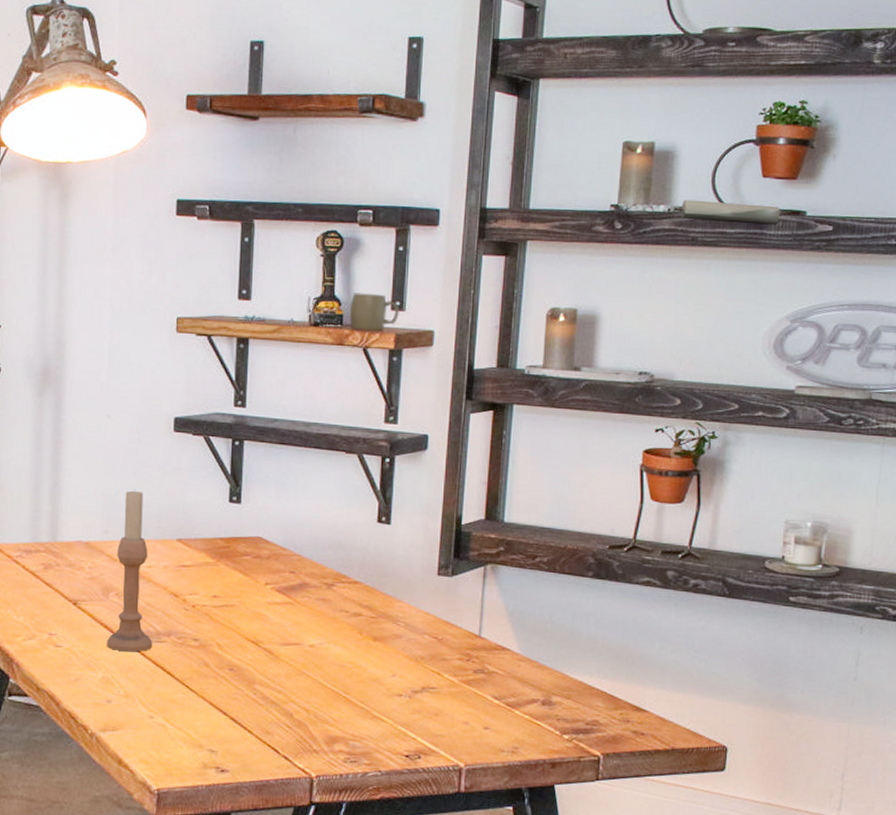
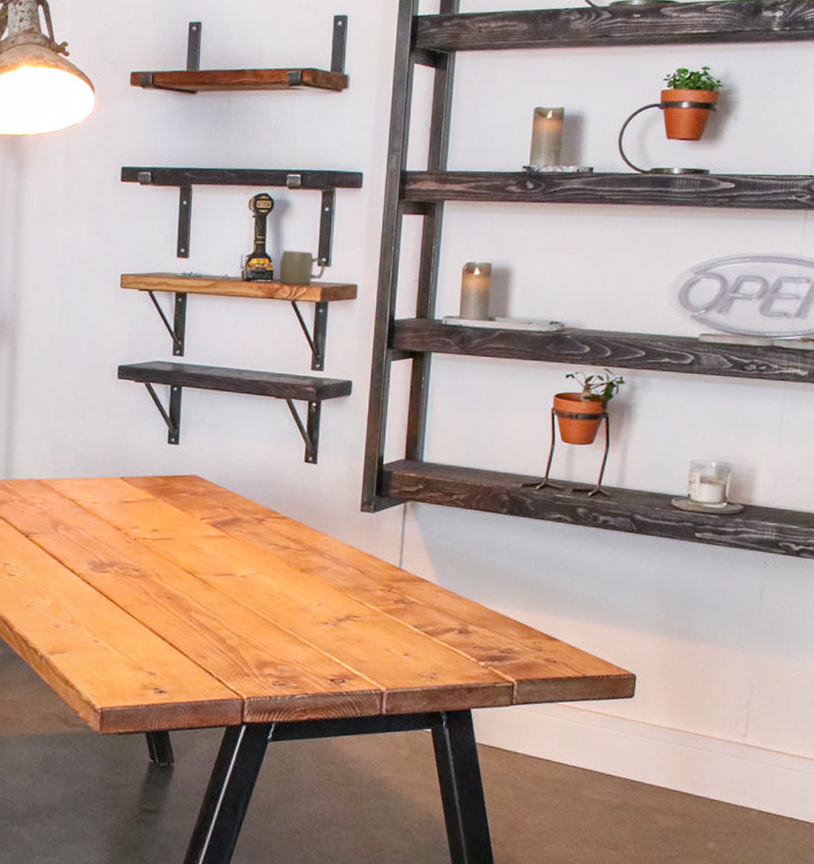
candlestick: present [107,489,153,652] -> none [56,431,98,581]
candle: present [674,199,780,225] -> none [582,160,684,183]

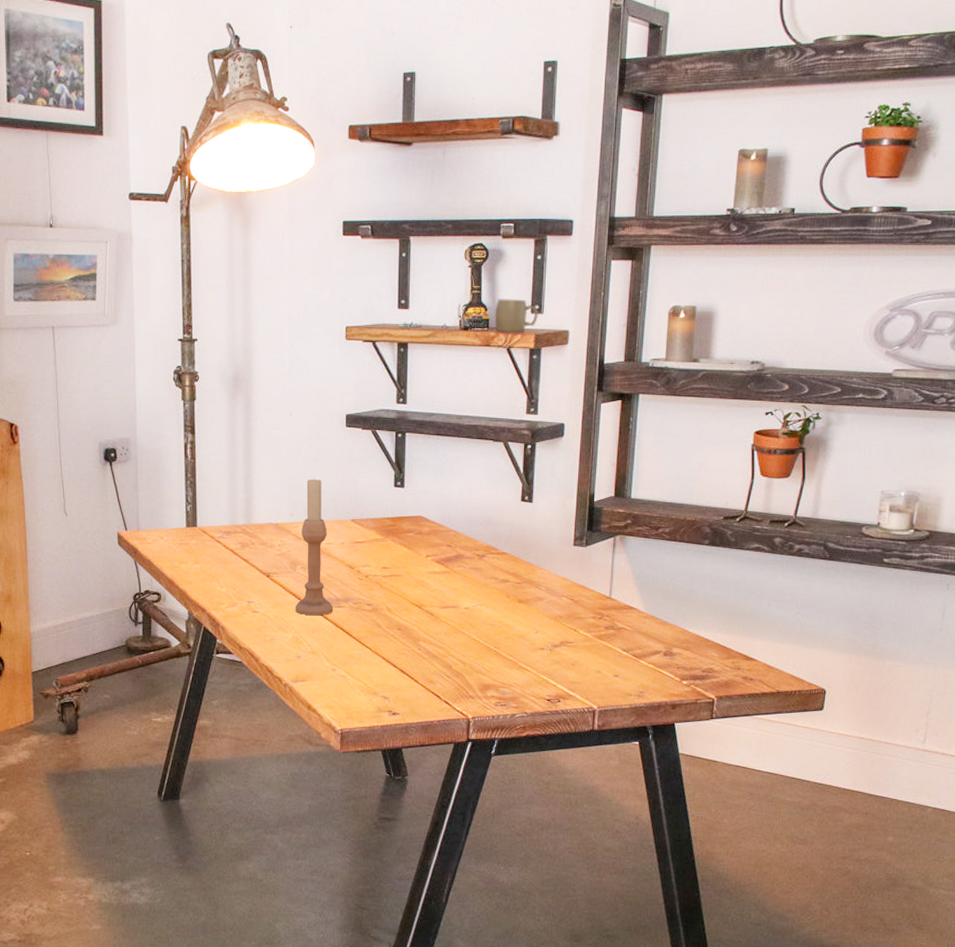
candlestick: none [56,431,98,581] -> present [295,477,334,616]

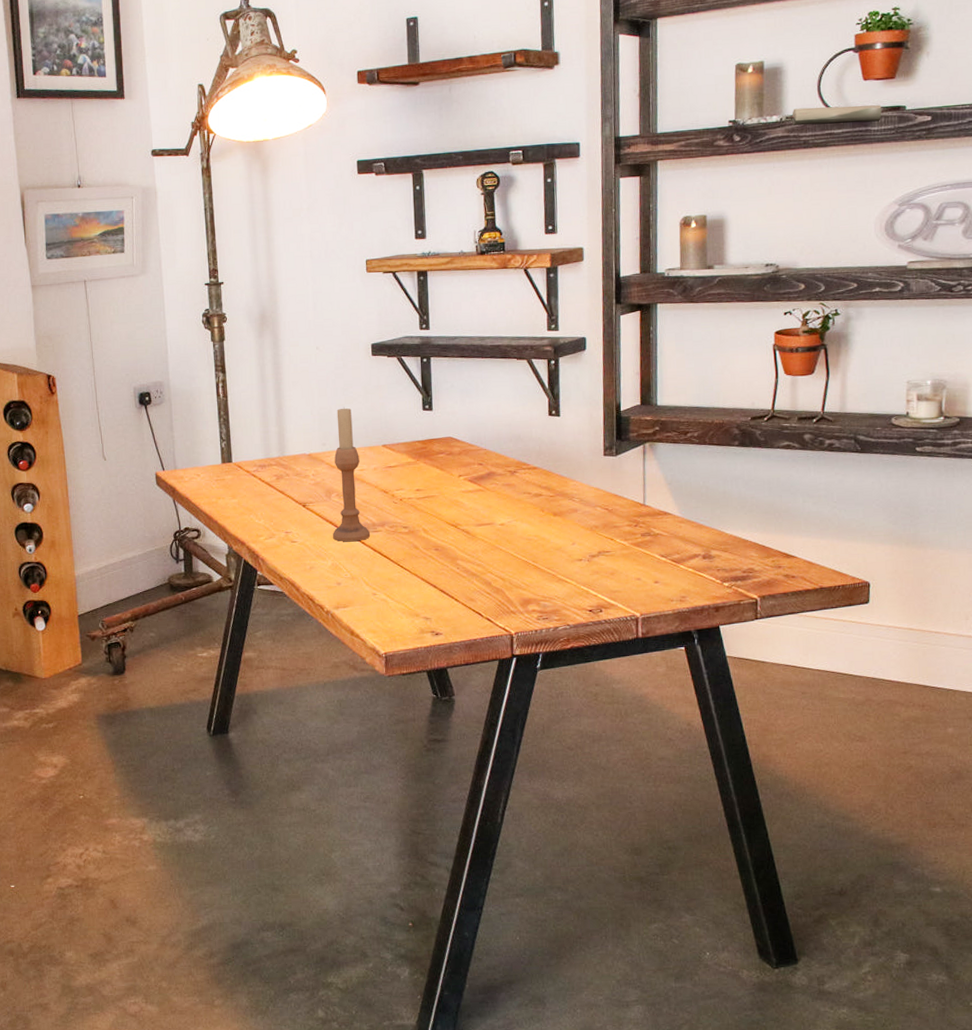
mug: present [495,299,538,333] -> none [510,221,552,255]
candle: none [784,201,883,222] -> present [785,105,882,126]

